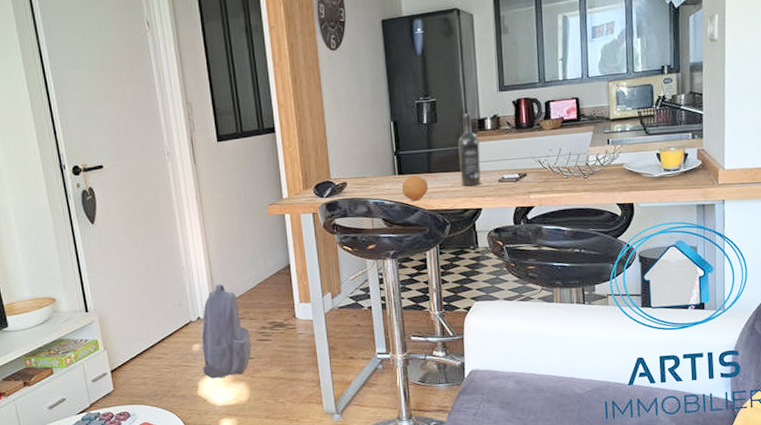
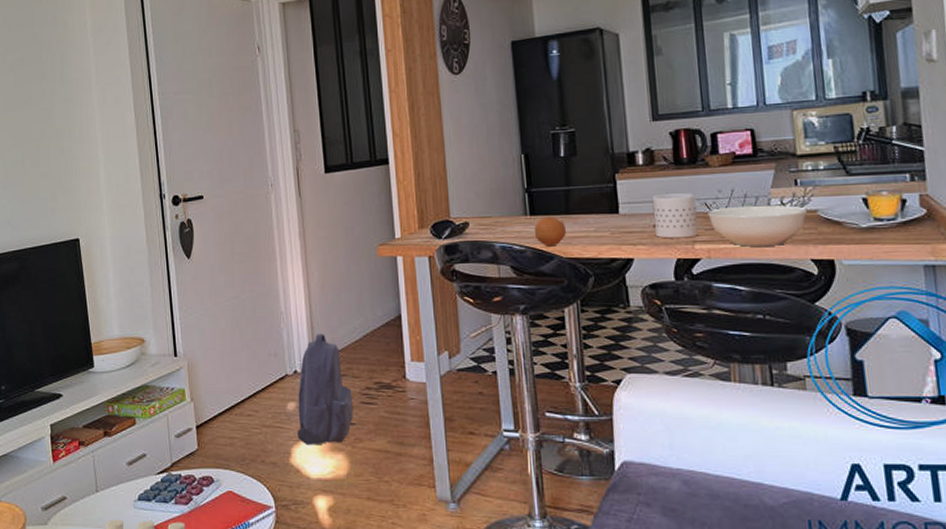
wine bottle: present [458,112,481,187] -> none [602,144,632,232]
mug: none [497,152,533,191] -> present [652,193,699,239]
bowl: none [541,160,616,195] -> present [707,205,808,247]

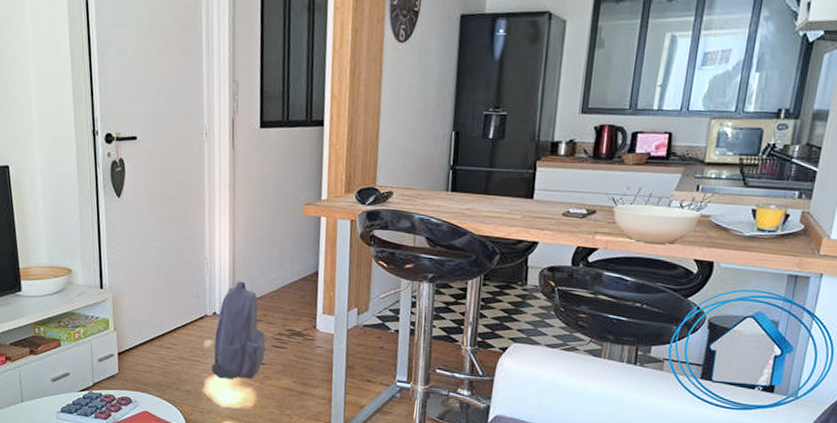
fruit: present [534,216,566,247] -> none [452,194,482,223]
mug: present [652,193,699,239] -> none [562,185,606,229]

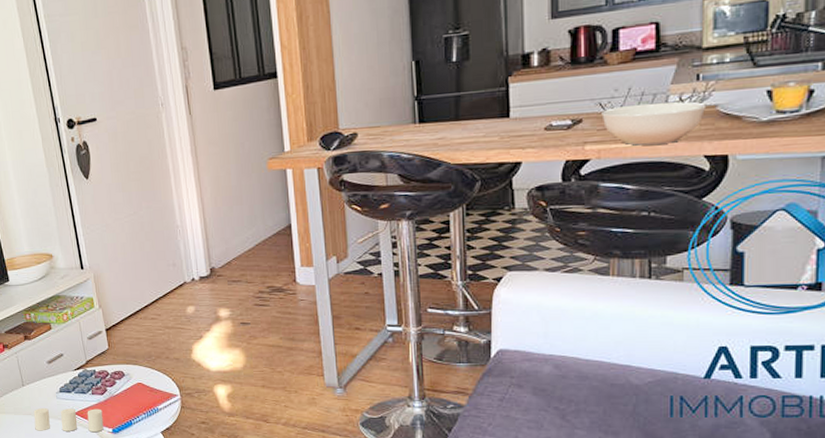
backpack: present [211,281,266,379] -> none [196,244,248,343]

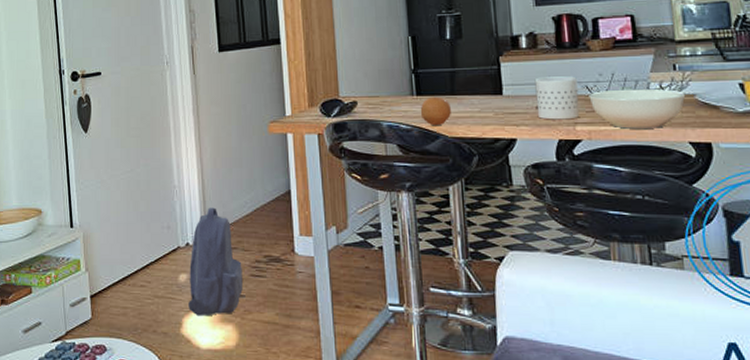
backpack: none [196,244,248,343] -> present [188,207,243,317]
fruit: none [422,123,455,154] -> present [420,96,451,126]
mug: none [544,93,590,141] -> present [534,76,580,120]

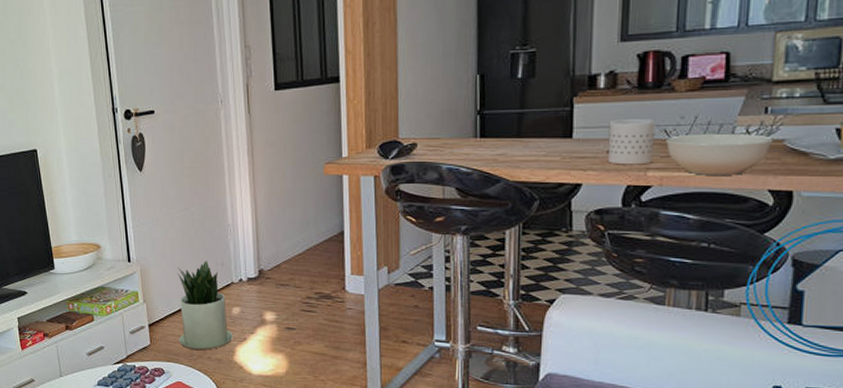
planter: none [121,223,179,322] -> present [177,260,233,350]
backpack: present [188,207,243,317] -> none [241,246,294,346]
fruit: present [420,96,451,126] -> none [482,139,515,170]

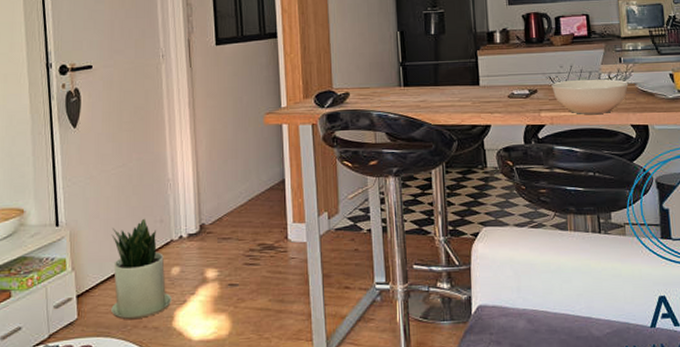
mug: present [607,119,656,165] -> none [507,68,544,108]

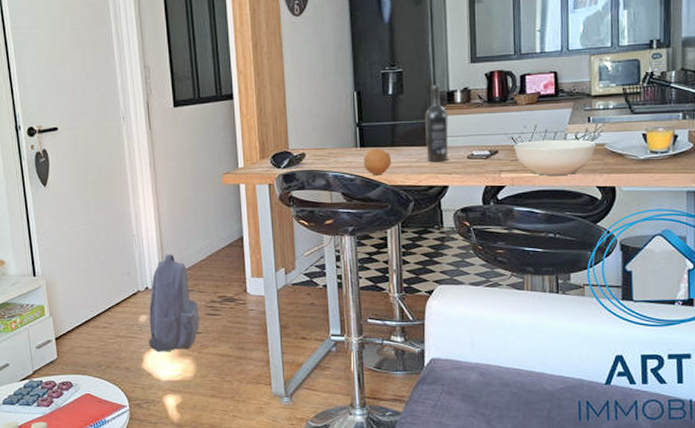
planter: present [111,218,171,319] -> none [83,270,140,360]
backpack: none [181,199,236,308] -> present [149,254,199,352]
fruit: none [407,87,434,115] -> present [363,148,391,175]
wine bottle: none [466,24,490,102] -> present [425,84,449,162]

